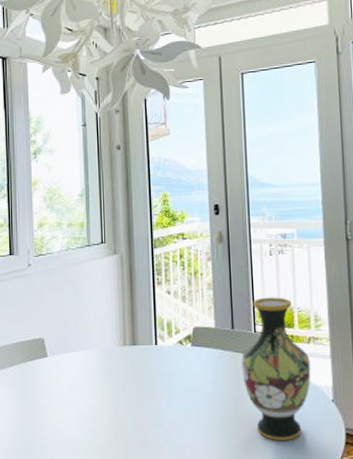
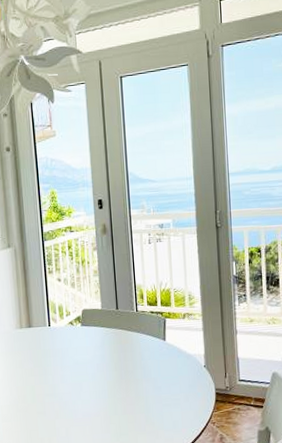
vase: present [241,297,311,441] -> none [125,280,186,403]

